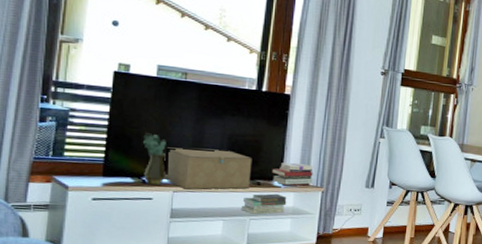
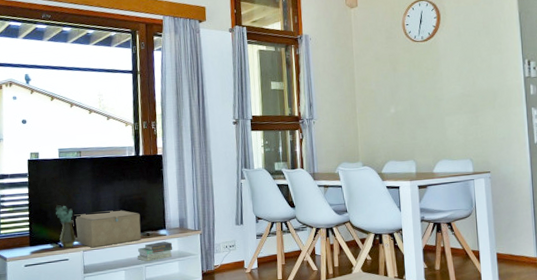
books: present [271,163,313,186] -> none [157,211,191,233]

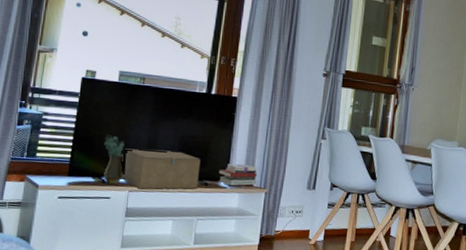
books: present [137,241,173,262] -> none [189,194,232,215]
books: none [157,211,191,233] -> present [218,164,257,187]

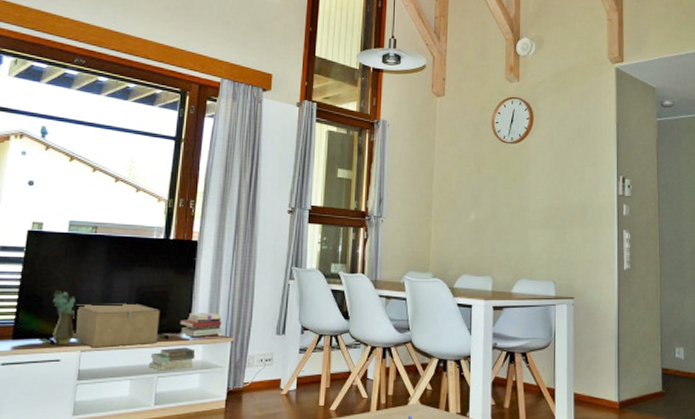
books: none [189,194,232,215] -> present [148,347,196,371]

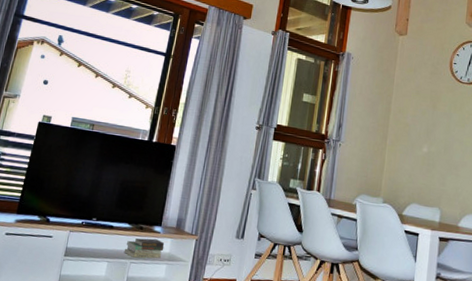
vase: present [52,289,75,347] -> none [48,175,71,225]
decorative box: present [72,303,160,348] -> none [64,190,138,233]
books: present [179,312,222,338] -> none [153,209,190,233]

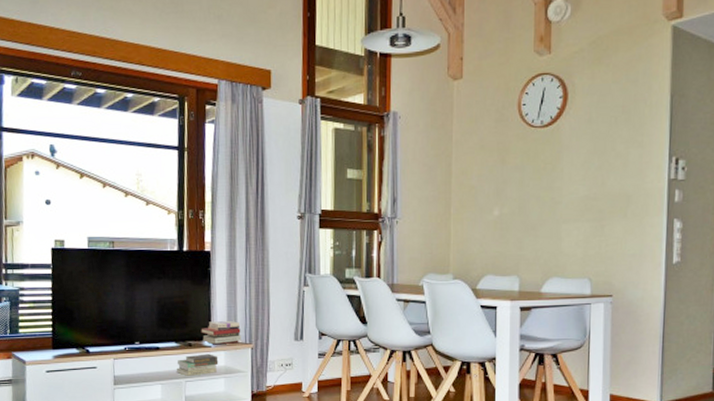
books: none [153,209,190,233] -> present [201,320,241,345]

